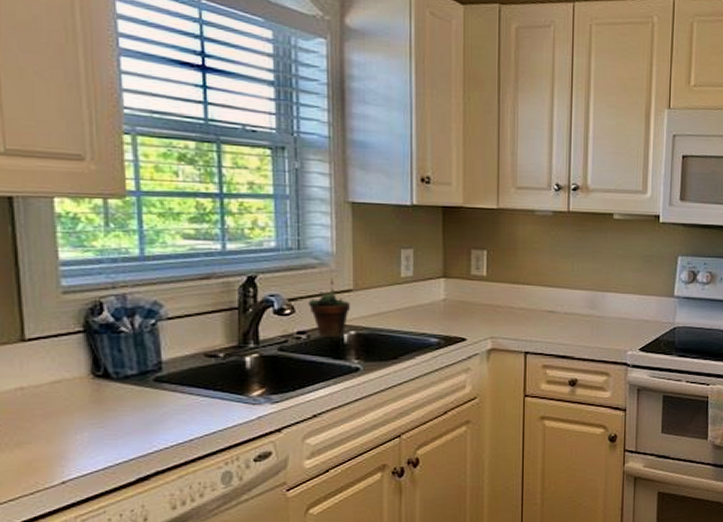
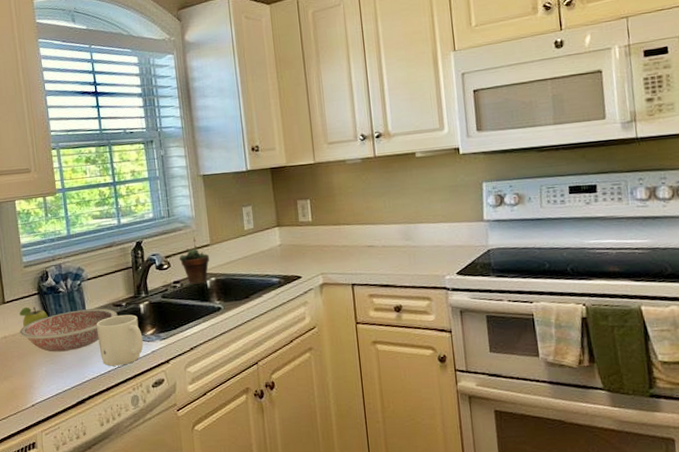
bowl: none [46,358,211,412] -> present [19,308,118,352]
fruit: none [49,348,98,375] -> present [19,306,48,327]
mug: none [175,368,246,434] -> present [96,314,144,366]

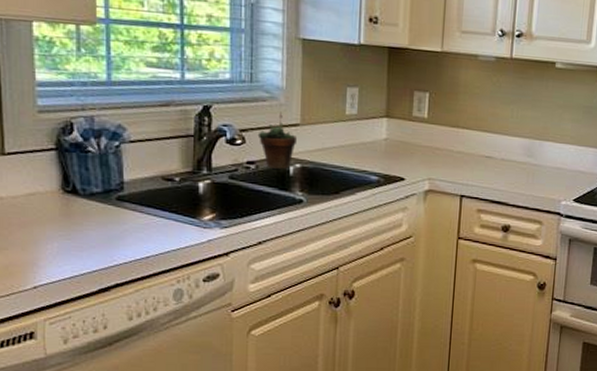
fruit: present [19,306,48,327] -> none [25,163,68,189]
bowl: present [19,308,118,352] -> none [22,177,167,227]
mug: present [96,314,144,366] -> none [135,191,198,252]

